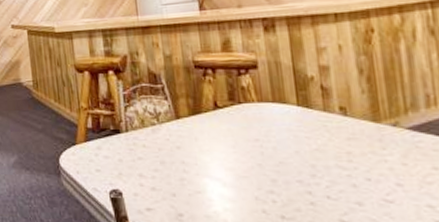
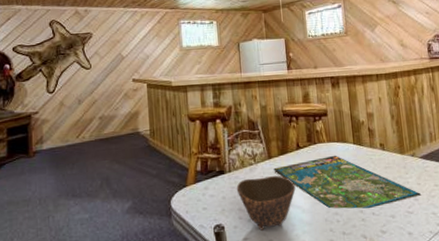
bowl: none [135,140,213,202] -> present [236,176,296,231]
board game: none [183,118,407,191] -> present [273,155,421,209]

